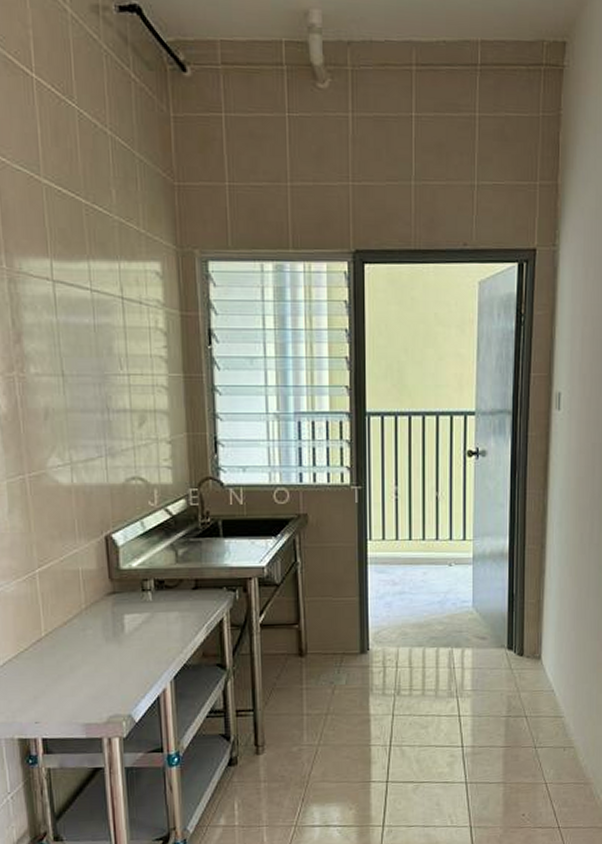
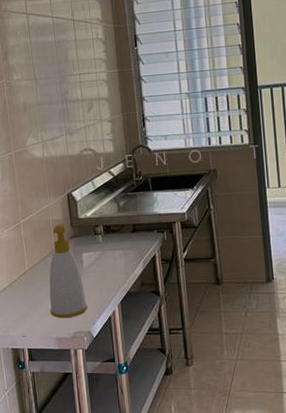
soap bottle: none [75,574,129,699] -> present [49,223,88,319]

